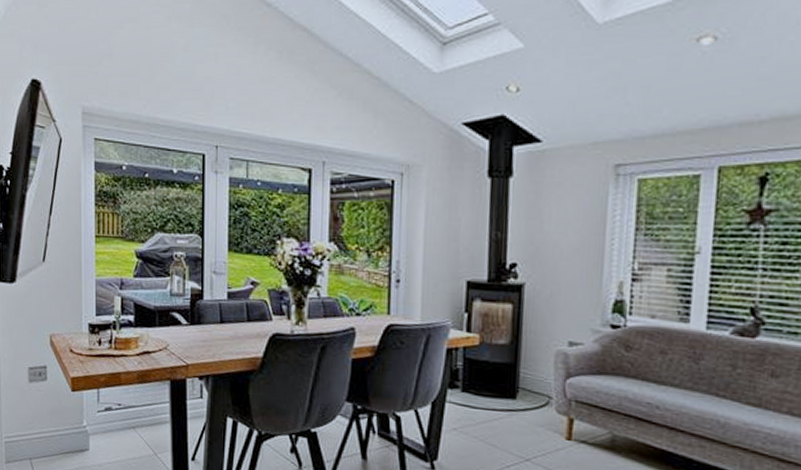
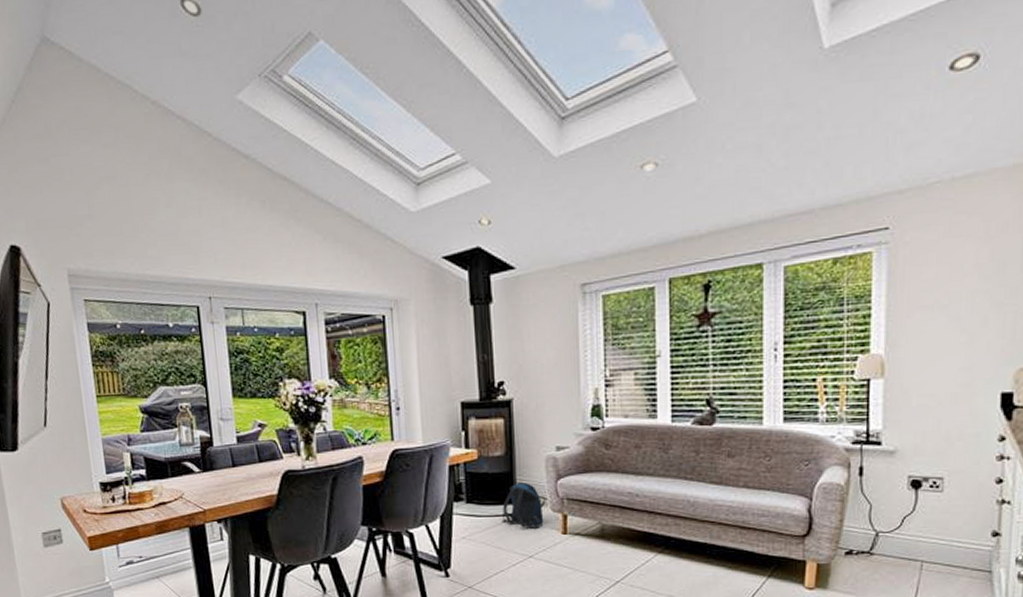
backpack: none [499,376,547,430] -> present [502,482,544,528]

